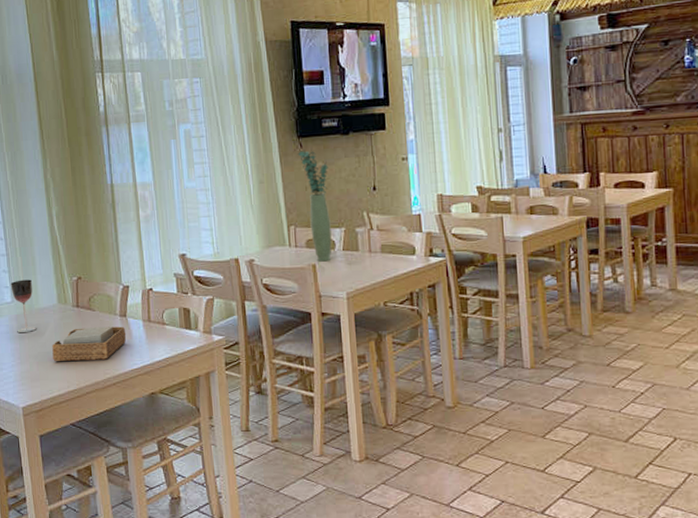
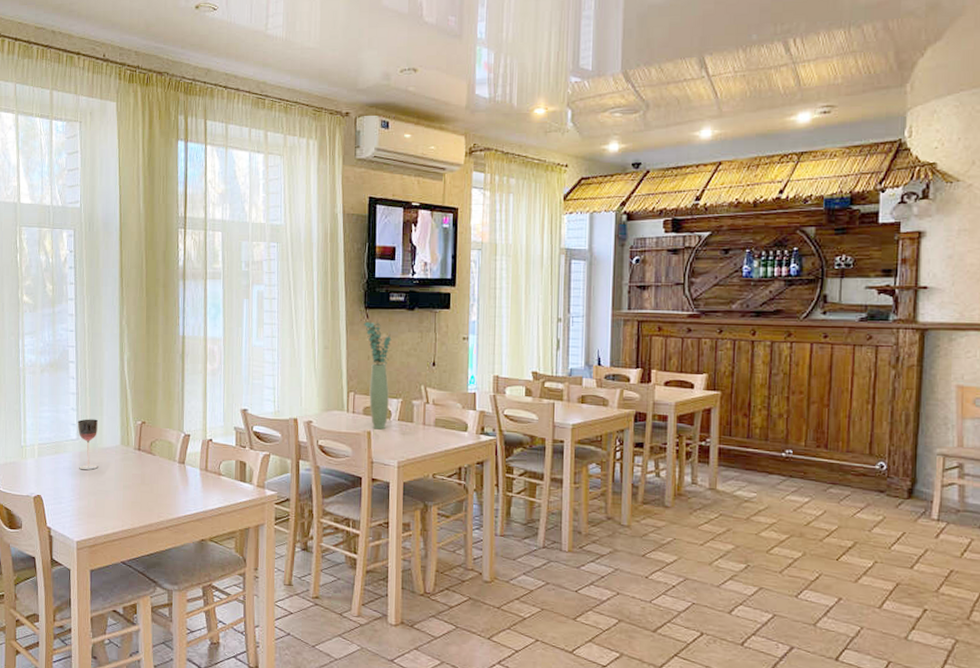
napkin holder: present [52,326,126,362] -> none [111,470,183,503]

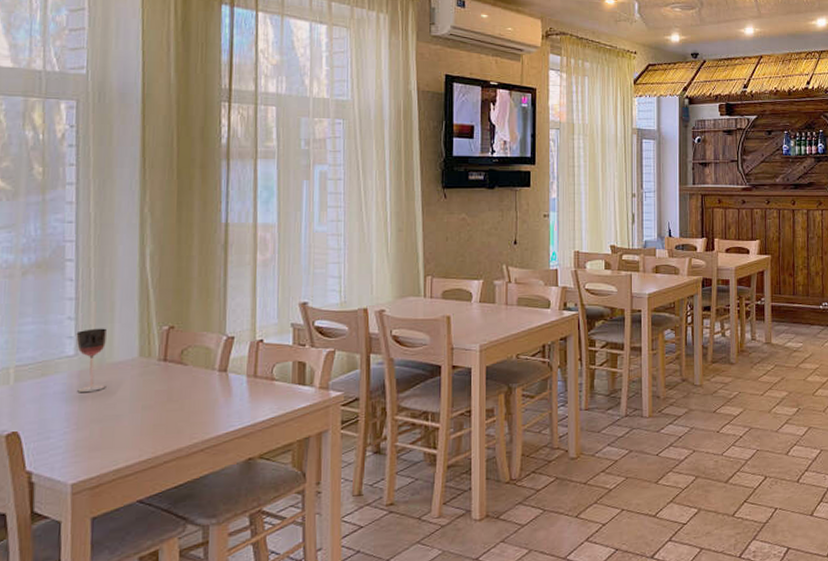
vase: present [364,317,392,430] -> none [441,197,471,314]

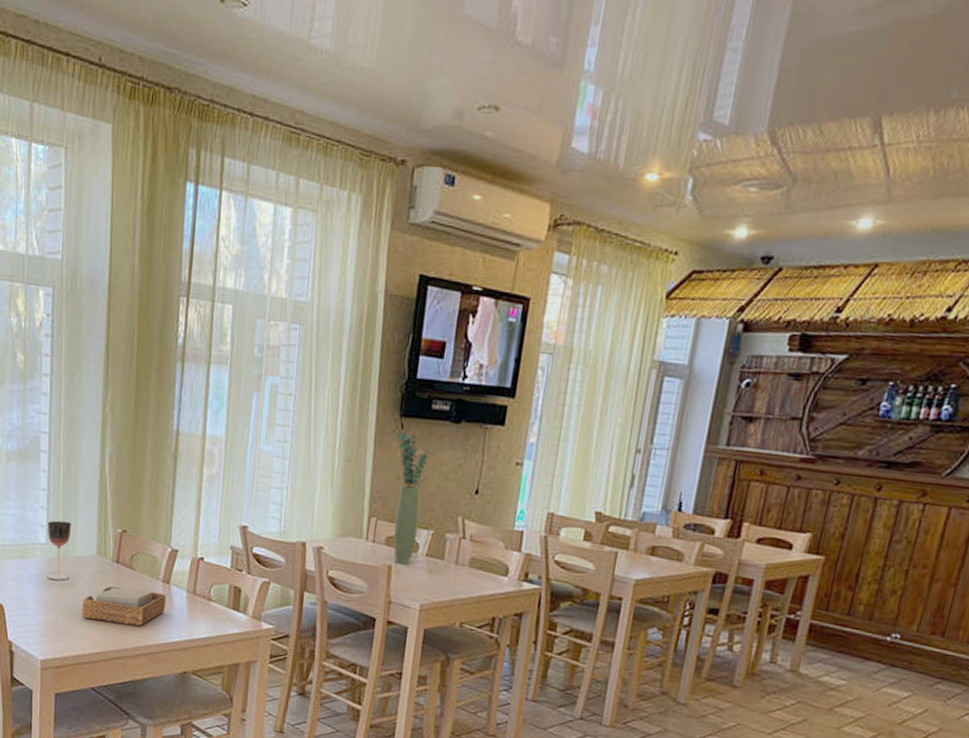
napkin holder: none [123,383,225,427] -> present [82,586,167,627]
vase: none [441,197,471,314] -> present [393,427,429,565]

